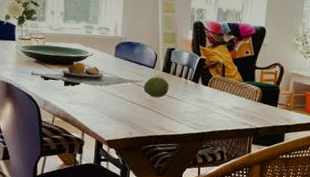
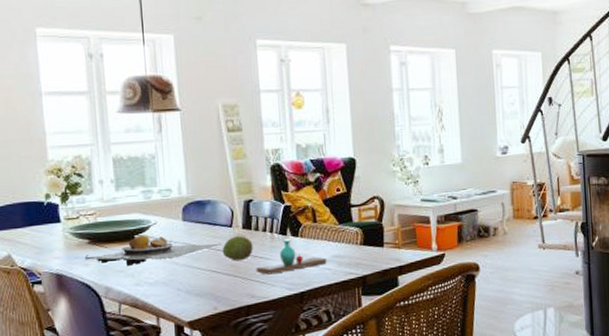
vase: none [168,85,228,114] -> present [256,238,327,275]

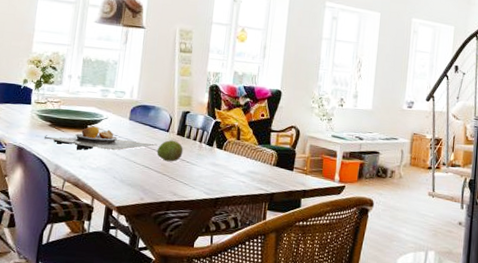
vase: present [256,238,327,275] -> none [181,149,243,178]

